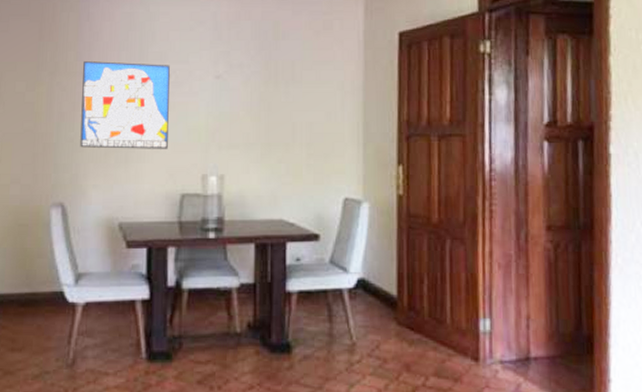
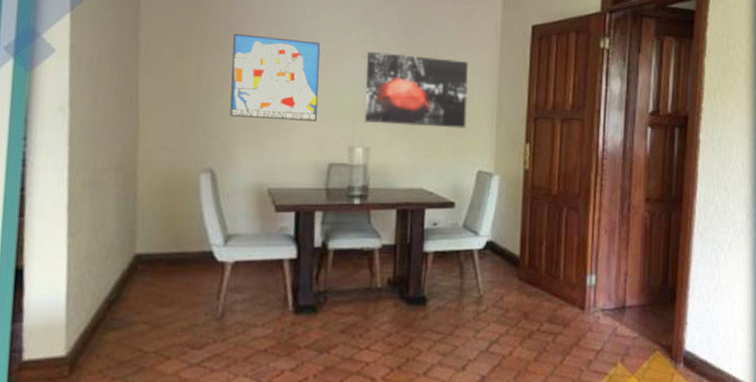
wall art: none [217,71,330,151] -> present [364,51,469,128]

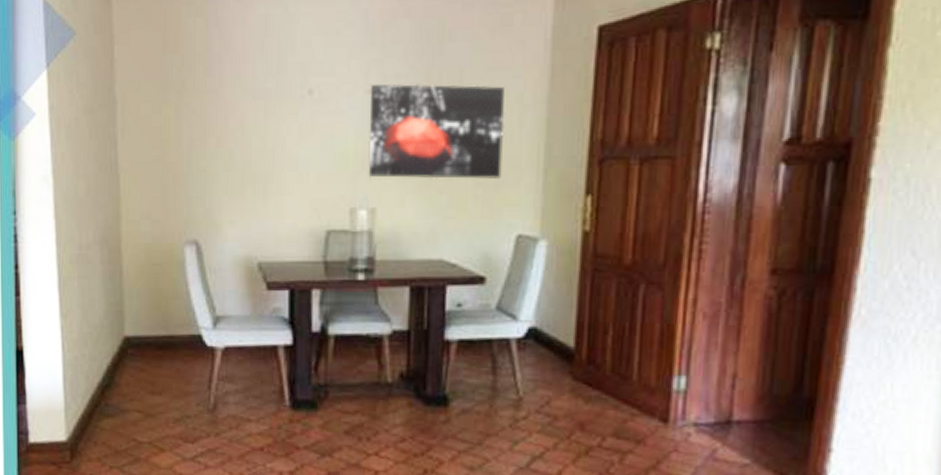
wall art: present [230,34,320,121] -> none [213,76,313,179]

